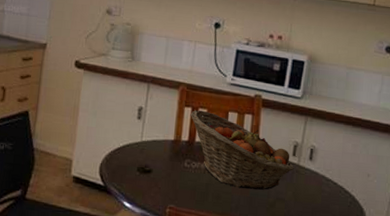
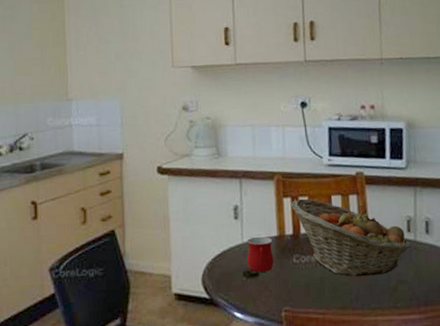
mug: none [142,137,169,170] -> present [246,236,274,272]

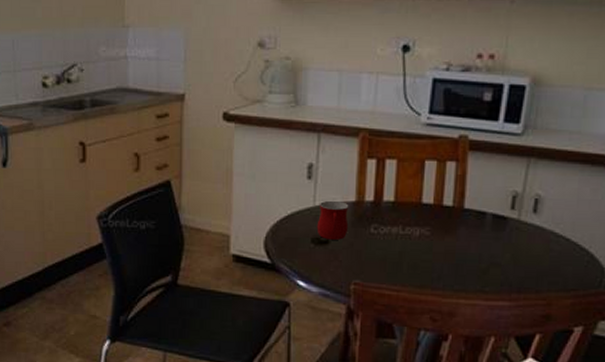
fruit basket: present [290,198,411,277] -> none [374,161,513,255]

